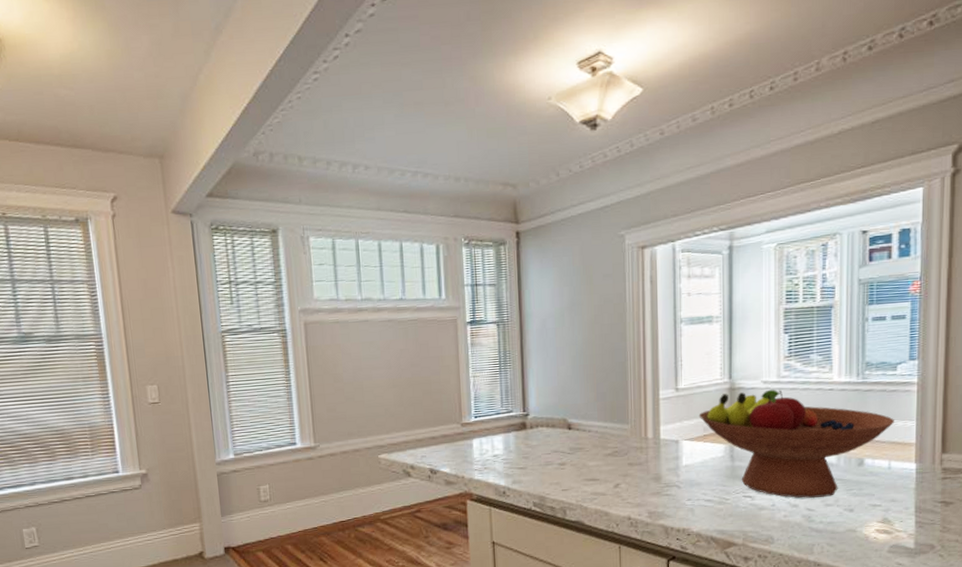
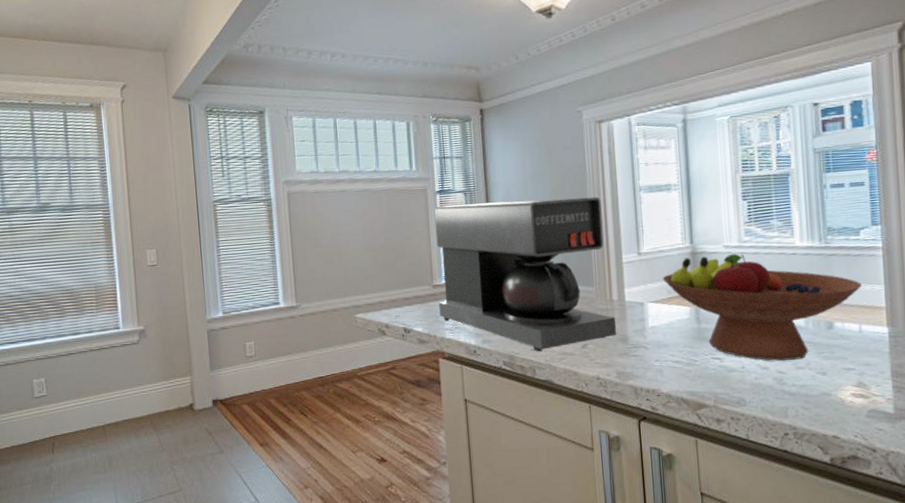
coffee maker: none [464,329,649,492] -> present [434,196,616,351]

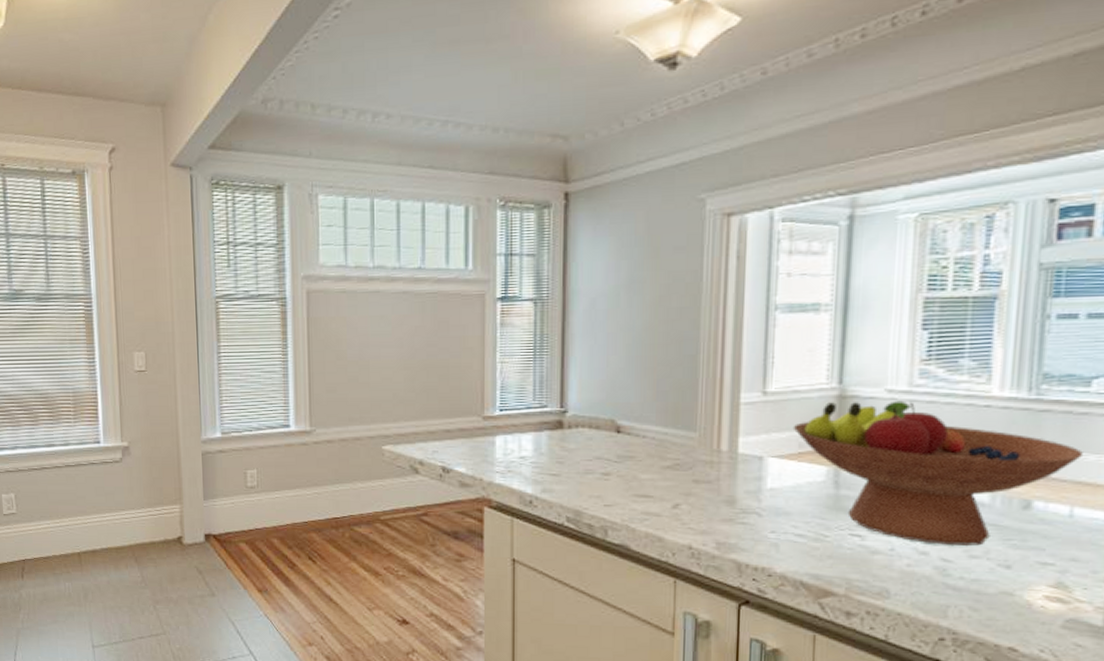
coffee maker: present [434,196,616,351] -> none [489,315,721,508]

